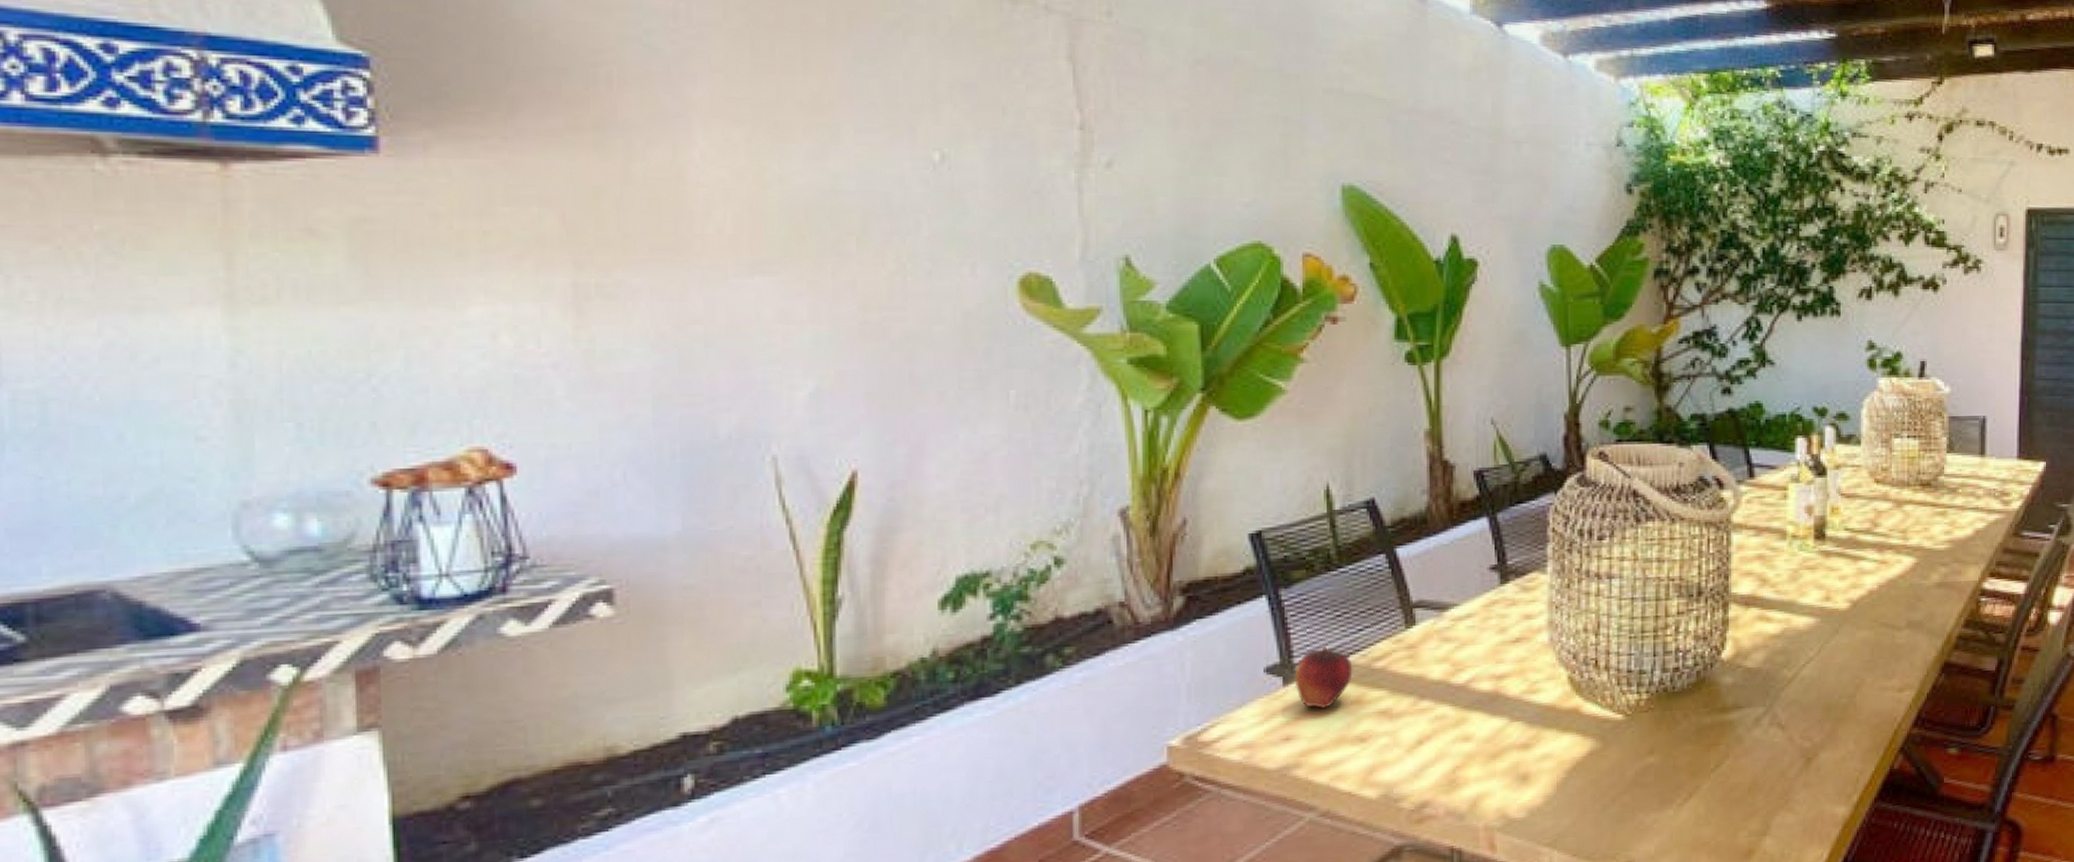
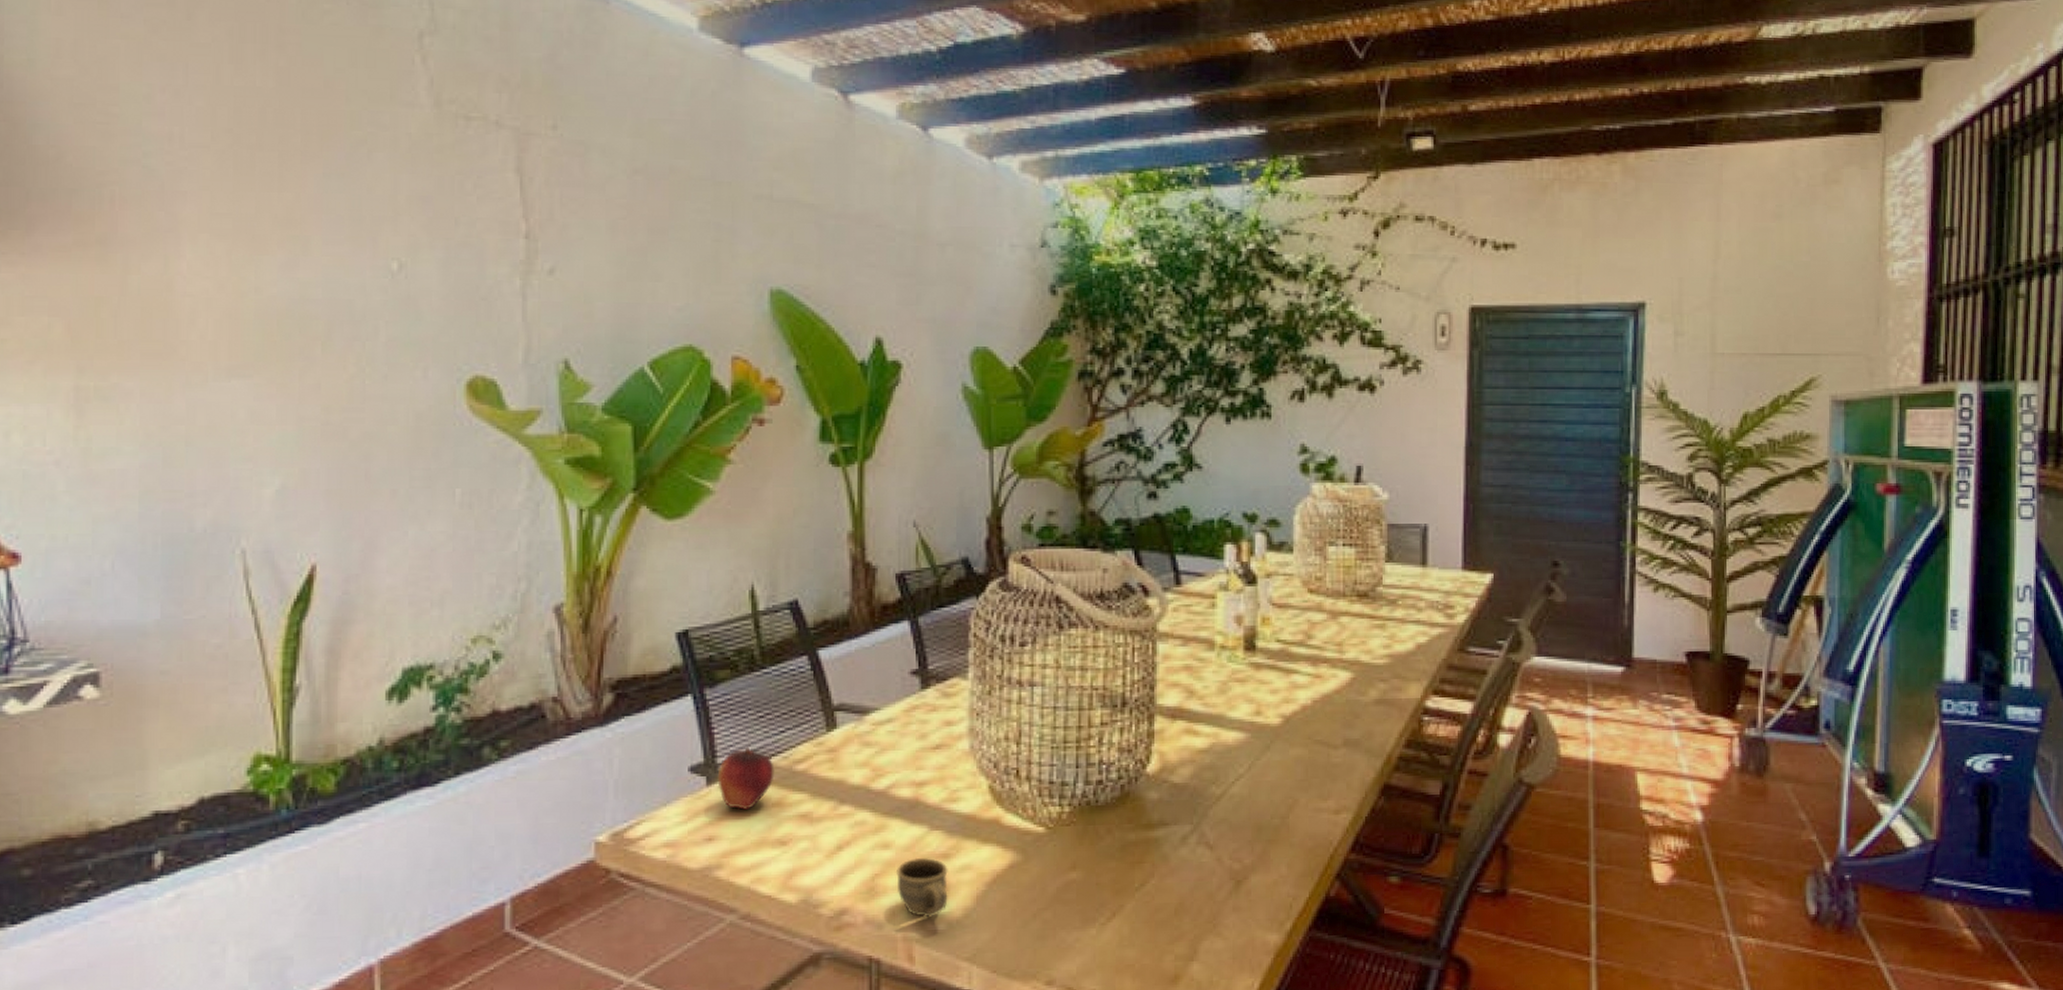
cup: none [1477,748,1529,807] -> present [897,857,948,918]

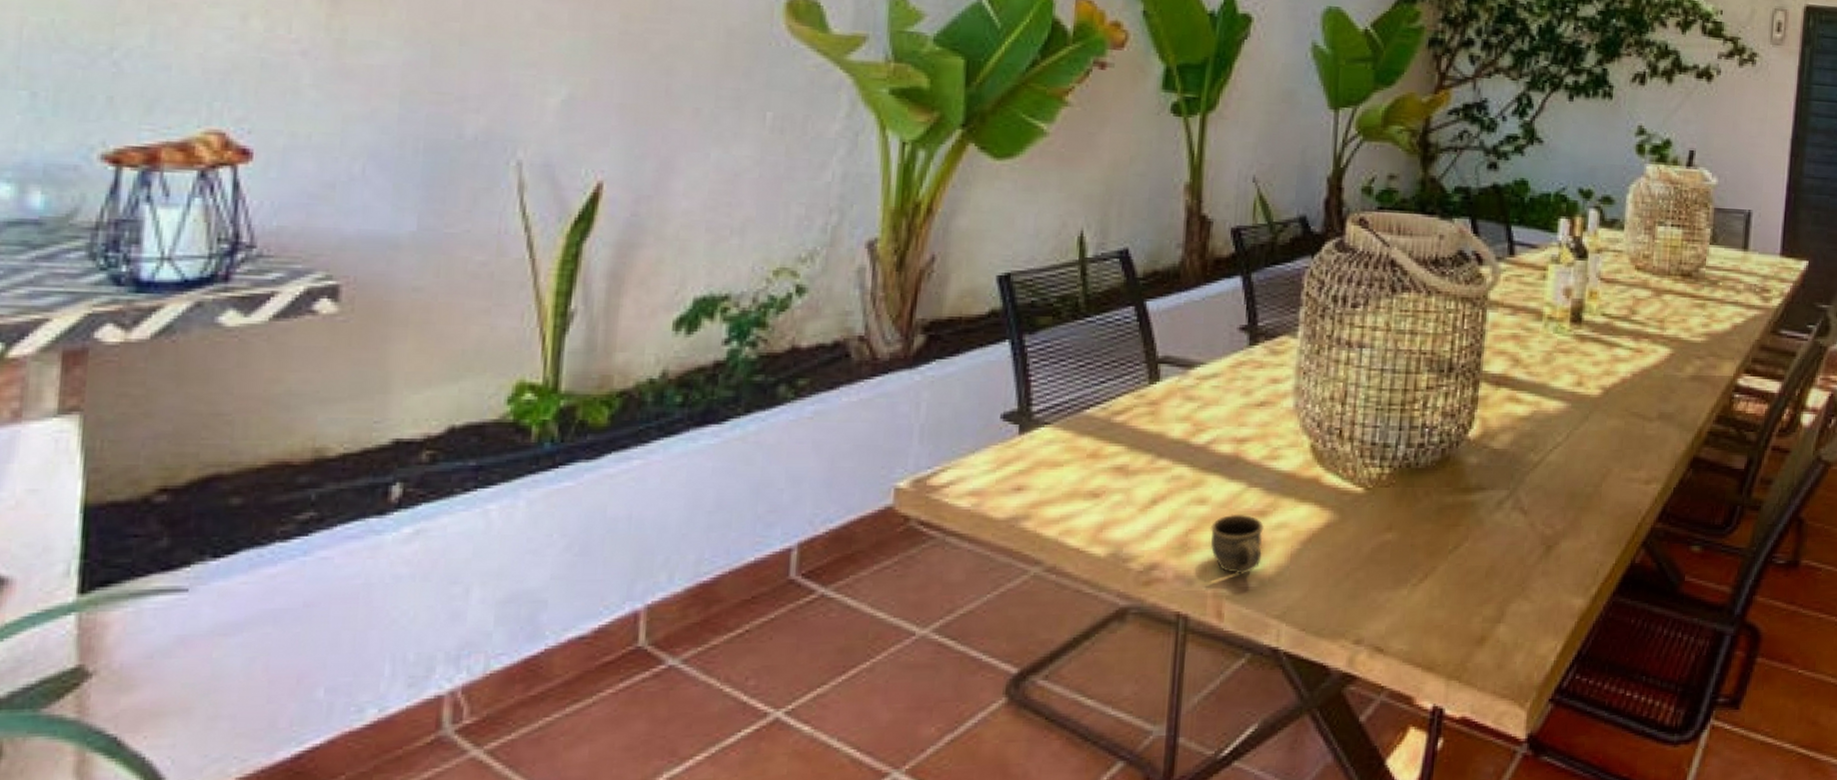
fruit: present [717,746,774,810] -> none [1030,395,1092,460]

